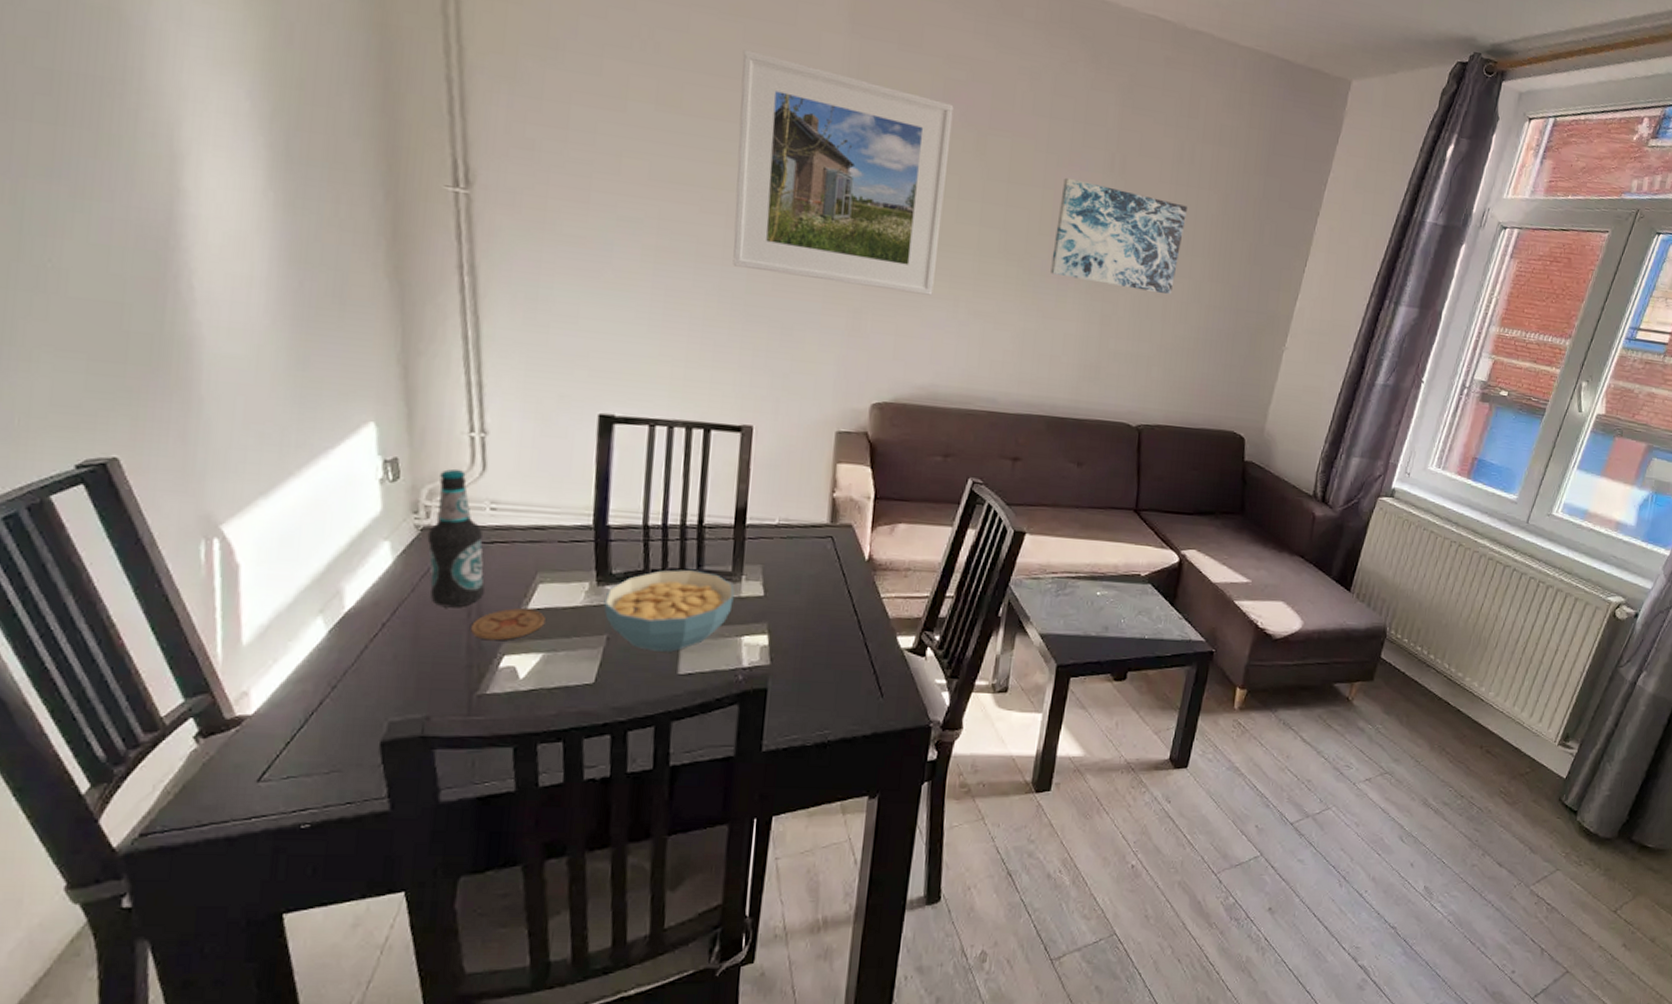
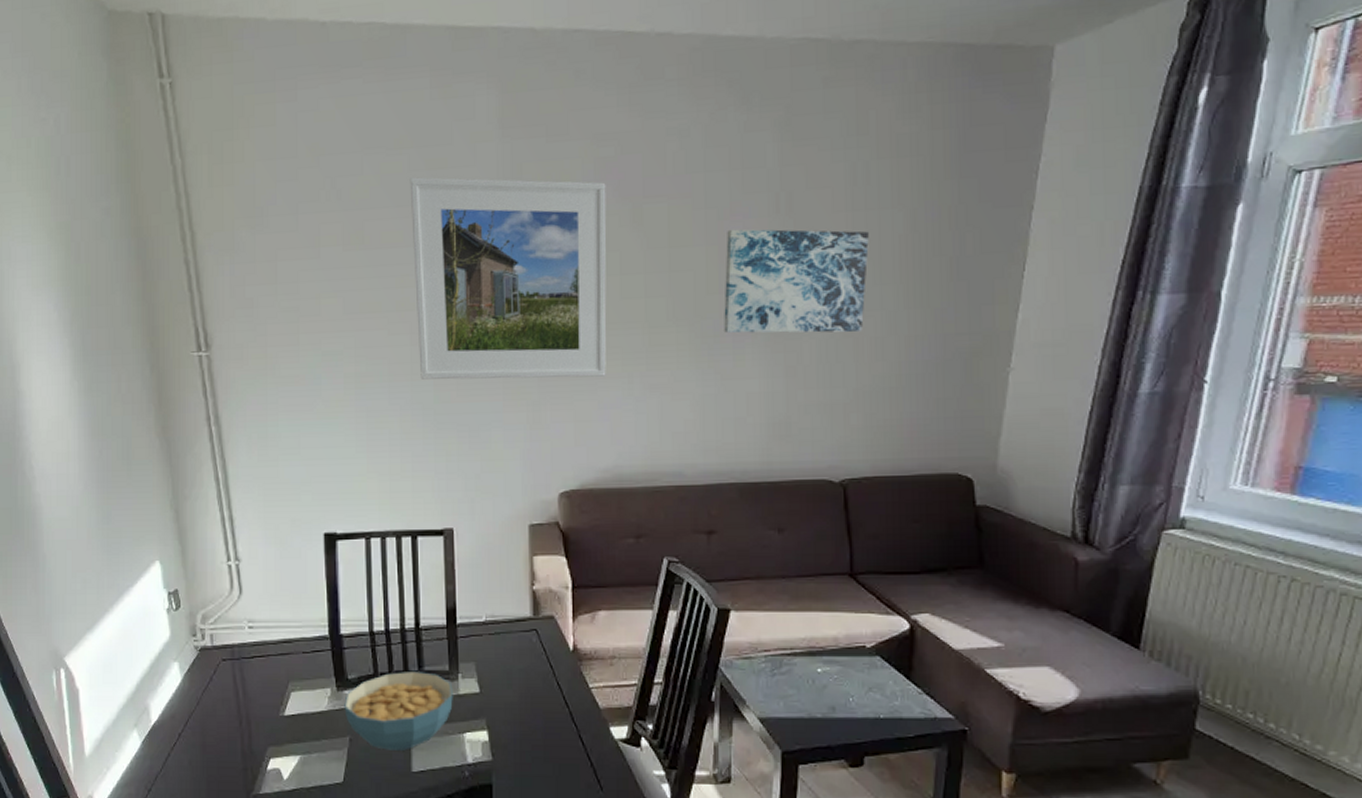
bottle: present [427,469,485,608] -> none [204,596,250,718]
coaster: present [471,608,545,641] -> none [243,715,299,746]

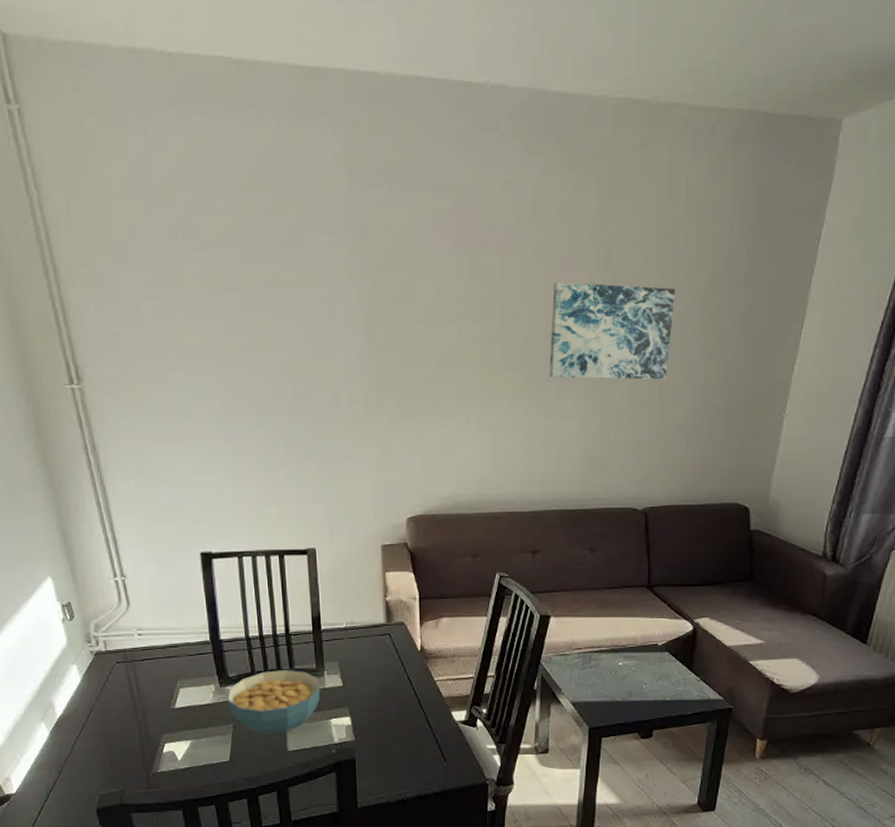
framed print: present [410,177,607,380] -> none [263,220,447,416]

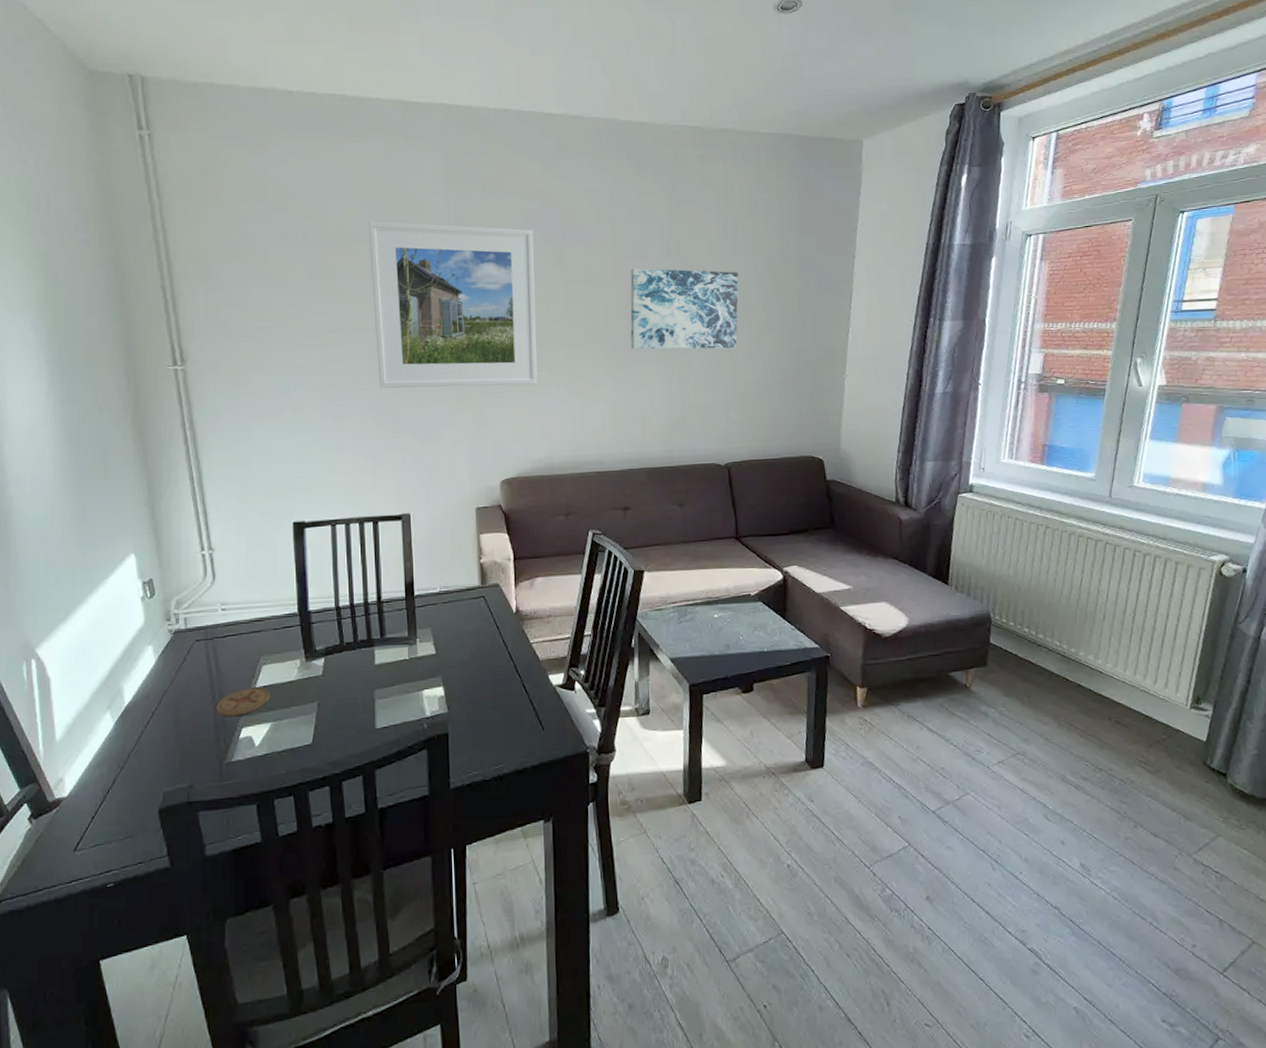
coaster: none [140,708,189,733] -> present [216,687,270,717]
cereal bowl: present [227,669,320,734] -> none [313,638,412,711]
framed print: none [263,220,447,416] -> present [368,221,538,388]

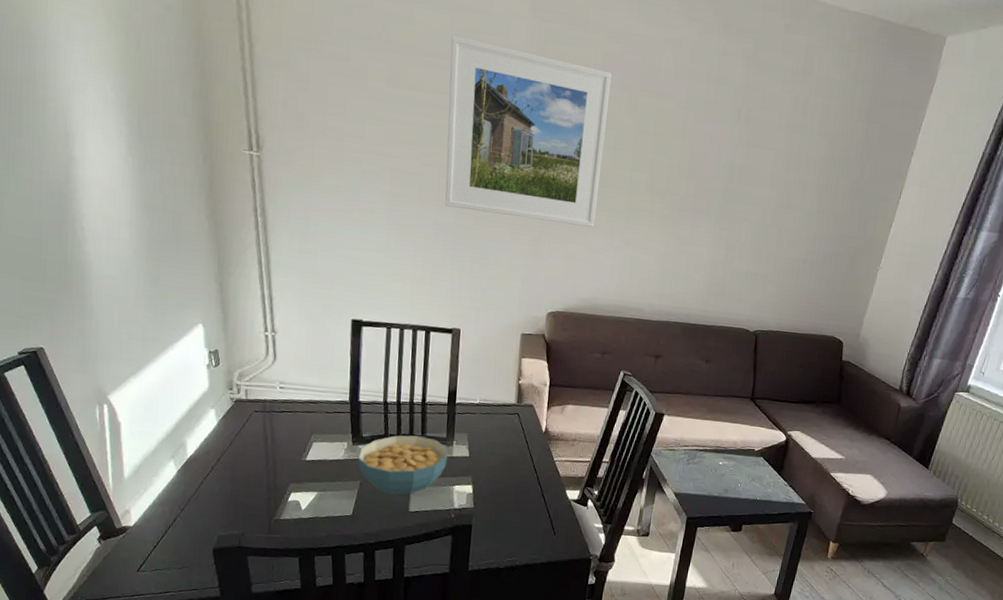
coaster: present [216,687,270,717] -> none [269,459,318,482]
cereal bowl: none [313,638,412,711] -> present [357,435,448,495]
wall art: present [630,268,739,350] -> none [687,129,800,225]

